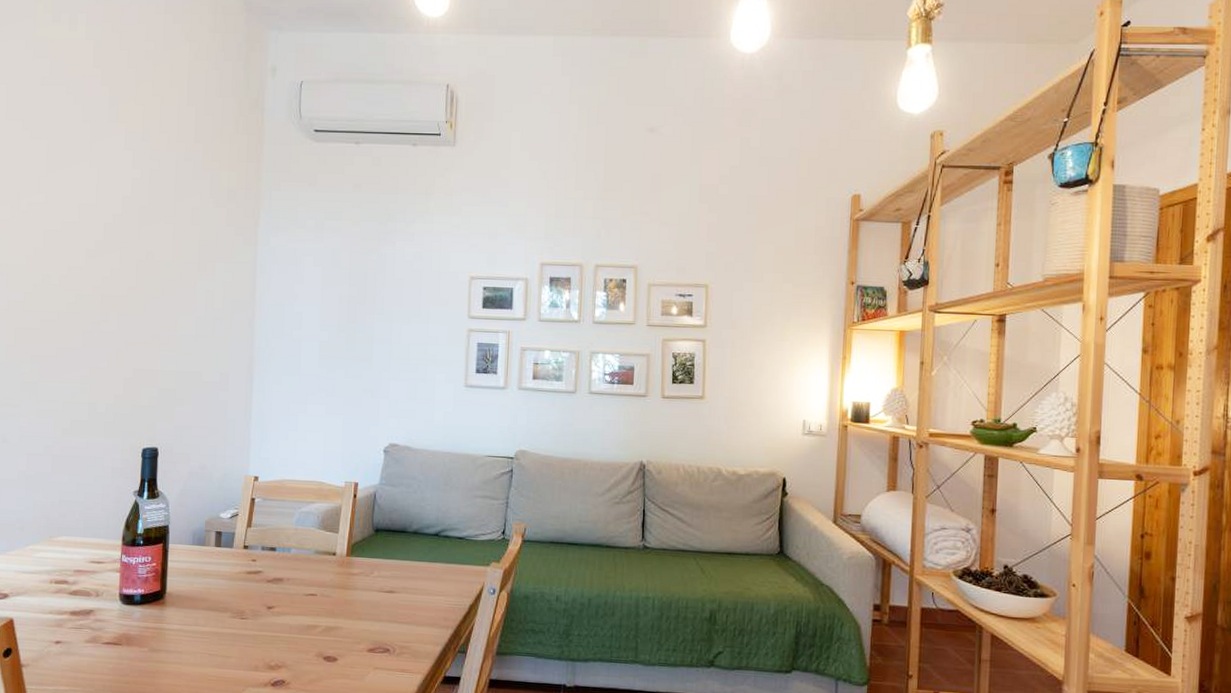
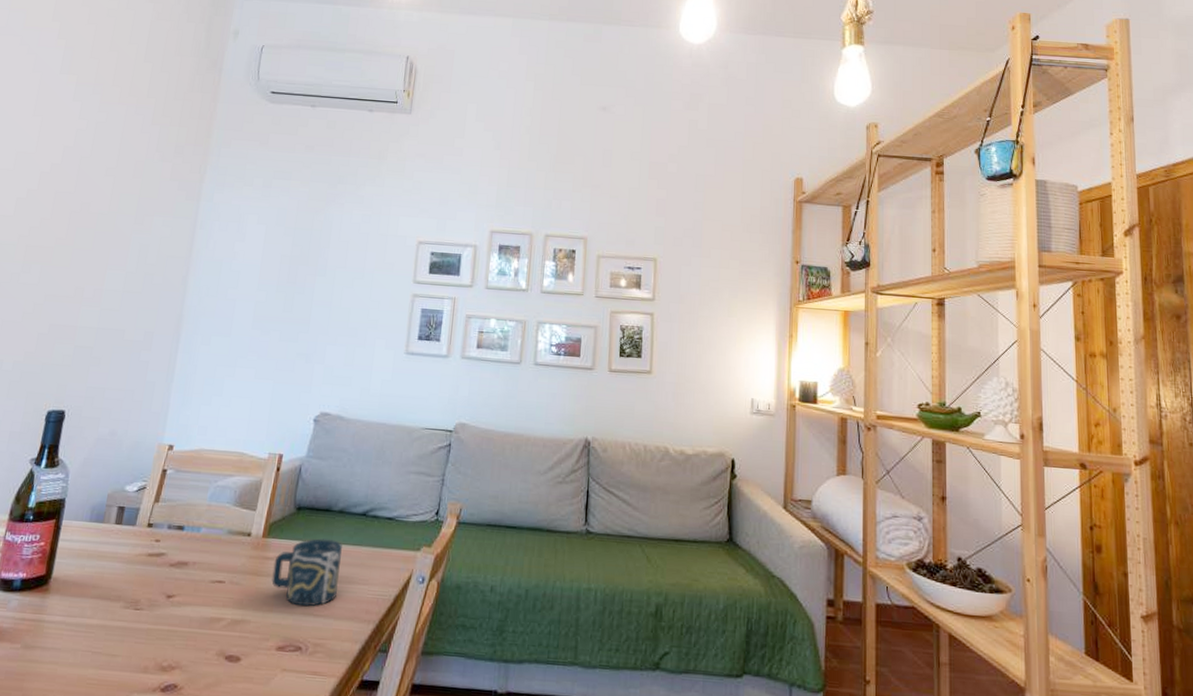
cup: none [358,556,419,615] -> present [272,538,342,607]

